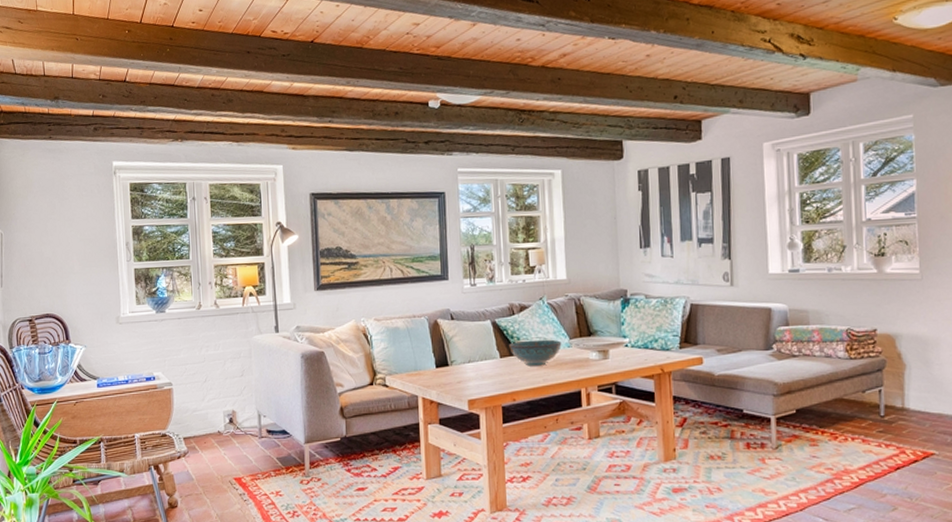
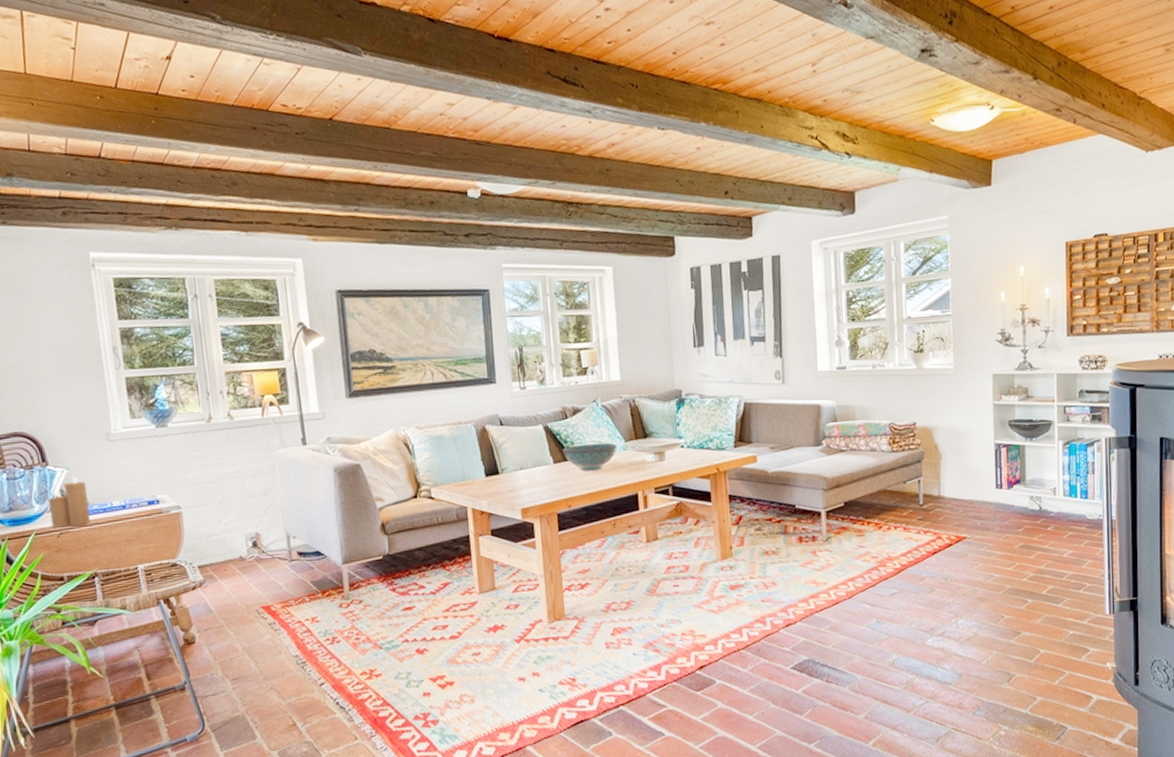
candle: none [68,353,100,397] -> present [47,476,90,528]

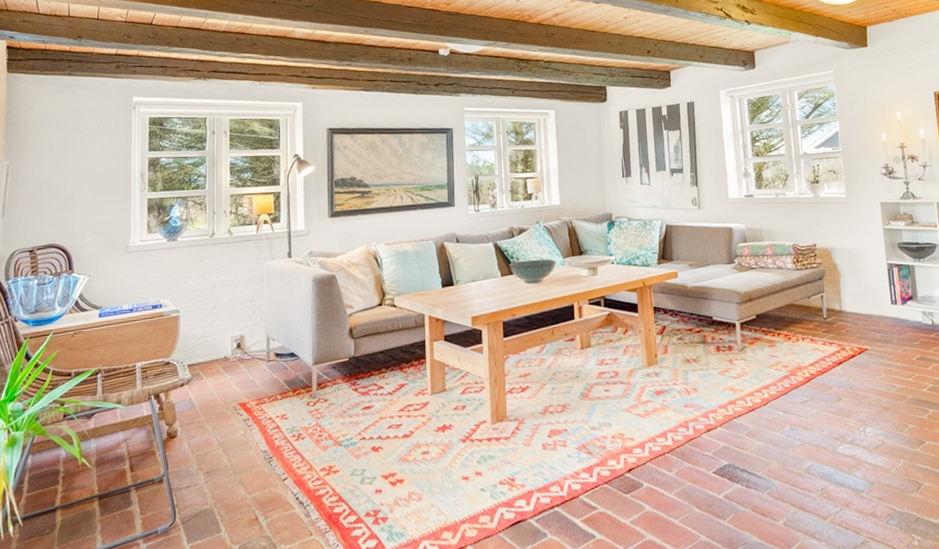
candle: present [47,476,90,528] -> none [68,282,103,328]

